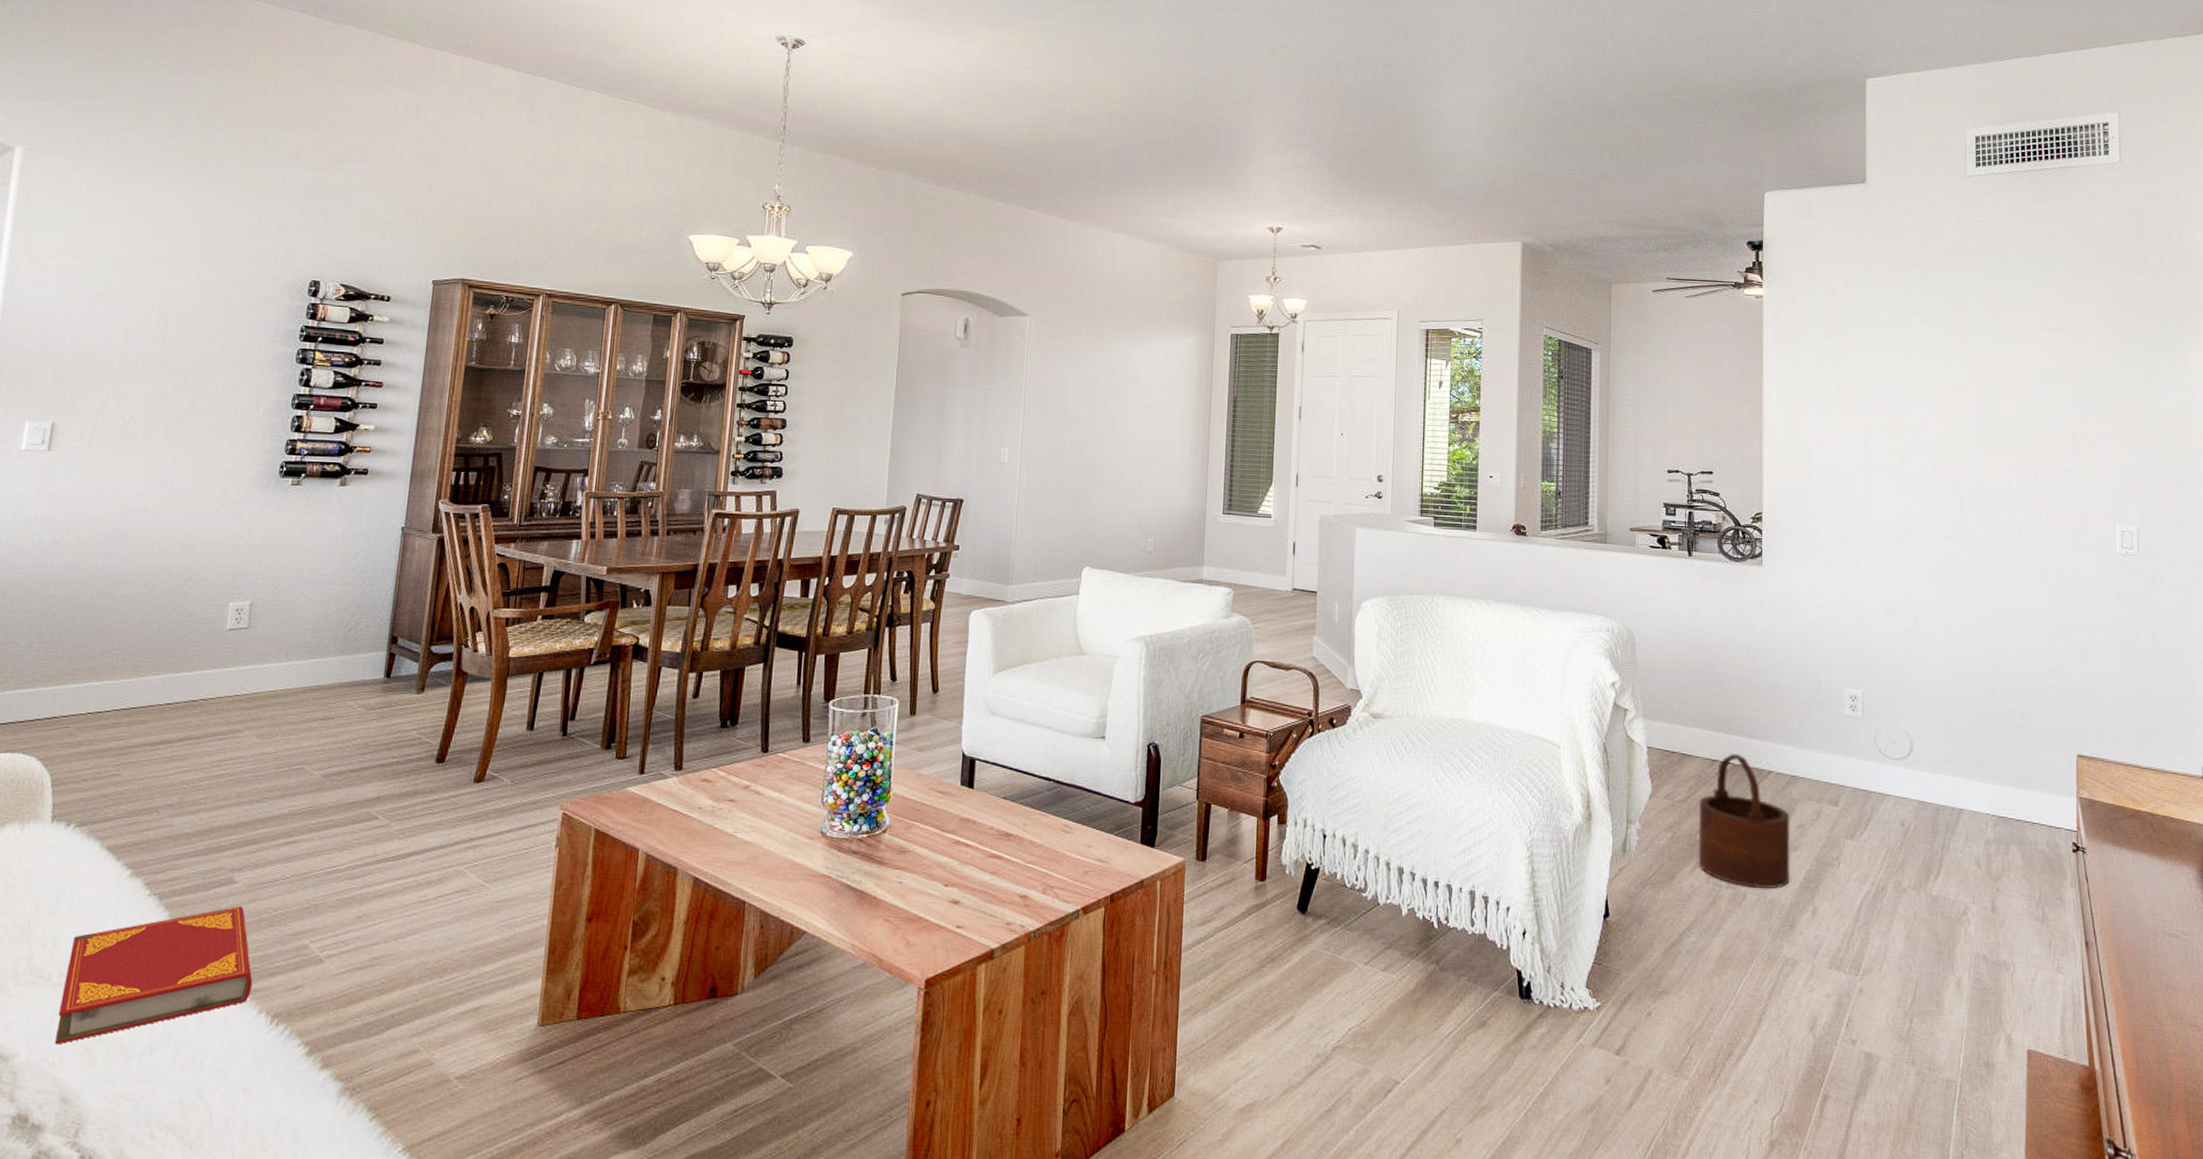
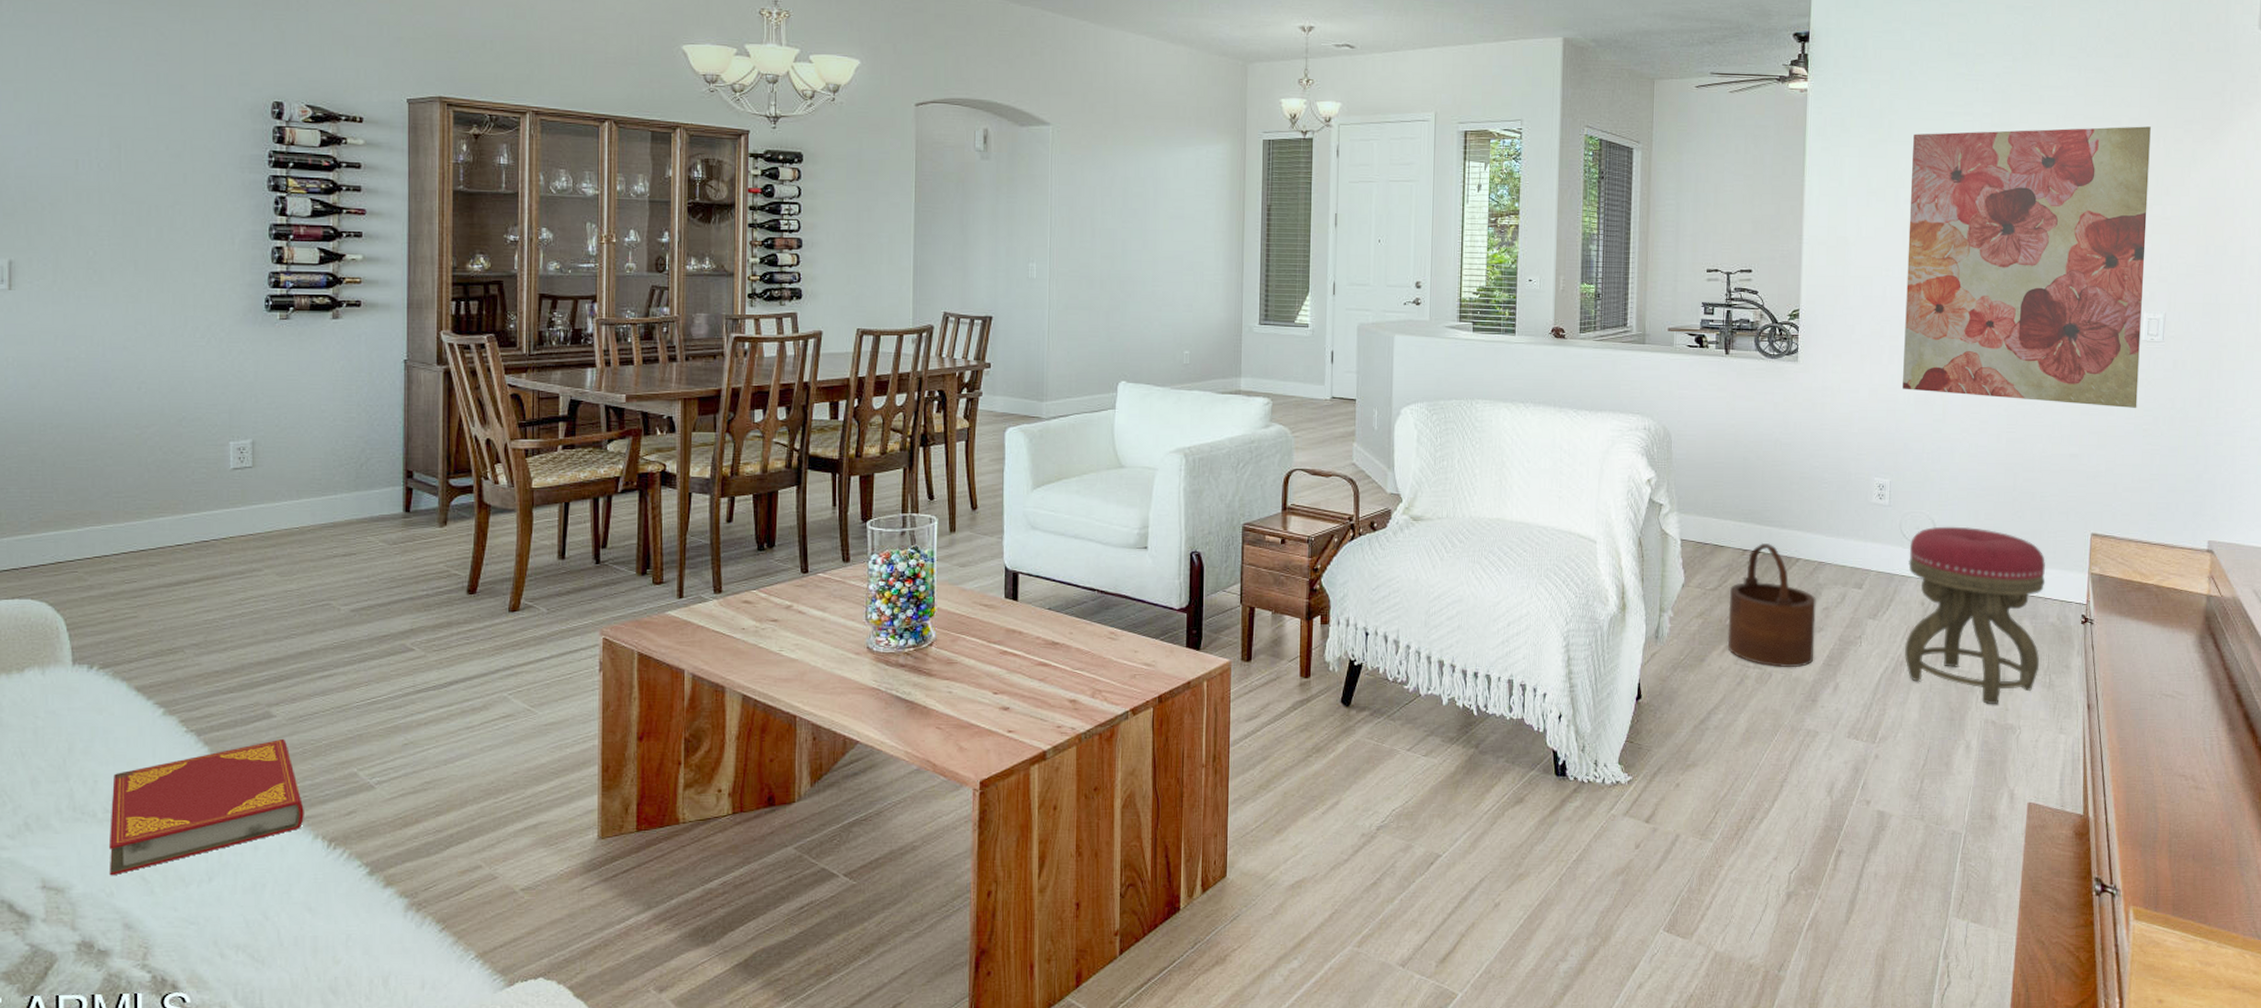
wall art: none [1870,338,2116,623] -> present [1903,126,2151,408]
stool: none [1885,741,2032,938] -> present [1905,526,2046,705]

